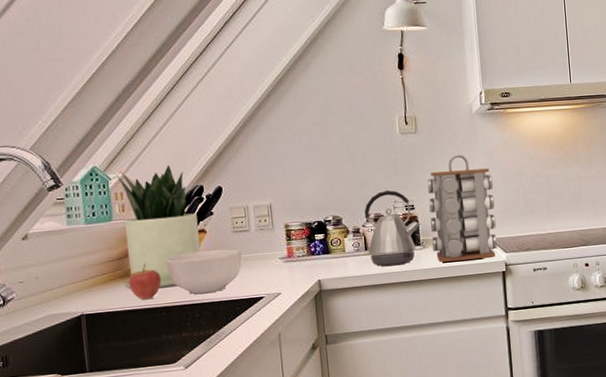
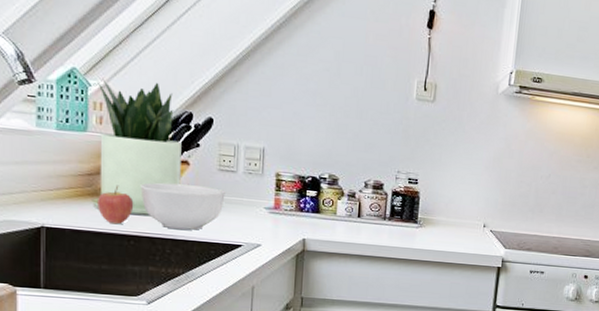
kettle: present [364,190,420,267] -> none [356,158,421,240]
spice rack: present [427,154,498,263] -> none [429,134,506,251]

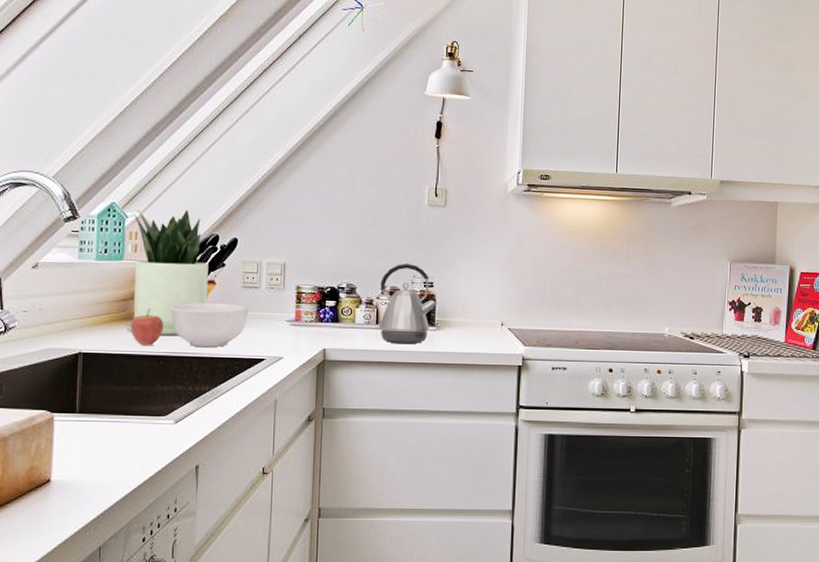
kettle: none [356,158,421,240] -> present [375,264,437,345]

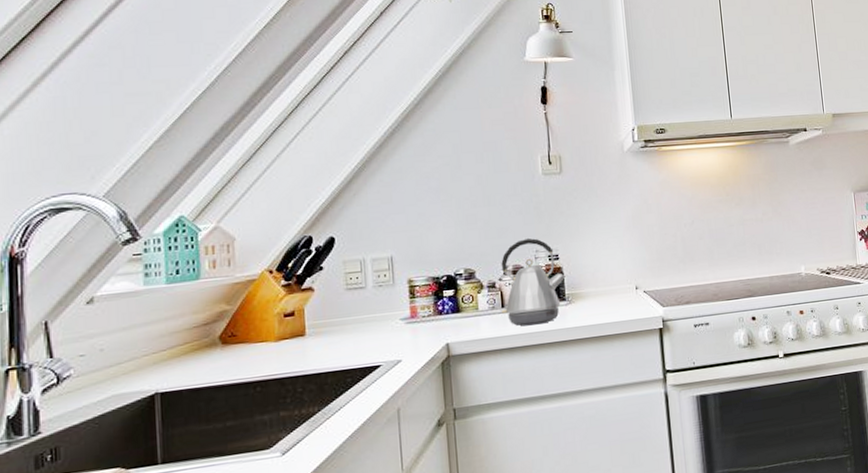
planter: present [124,209,209,335] -> none [208,214,306,359]
fruit: present [131,308,164,346] -> none [217,329,258,374]
bowl: present [170,303,249,348] -> none [262,309,356,364]

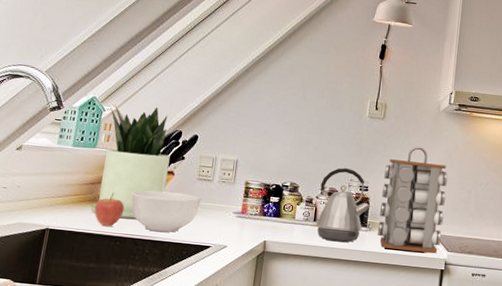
planter: none [208,214,306,359] -> present [89,104,170,219]
fruit: none [217,329,258,374] -> present [94,192,125,227]
bowl: none [262,309,356,364] -> present [131,190,201,232]
spice rack: none [573,196,654,320] -> present [377,146,448,254]

